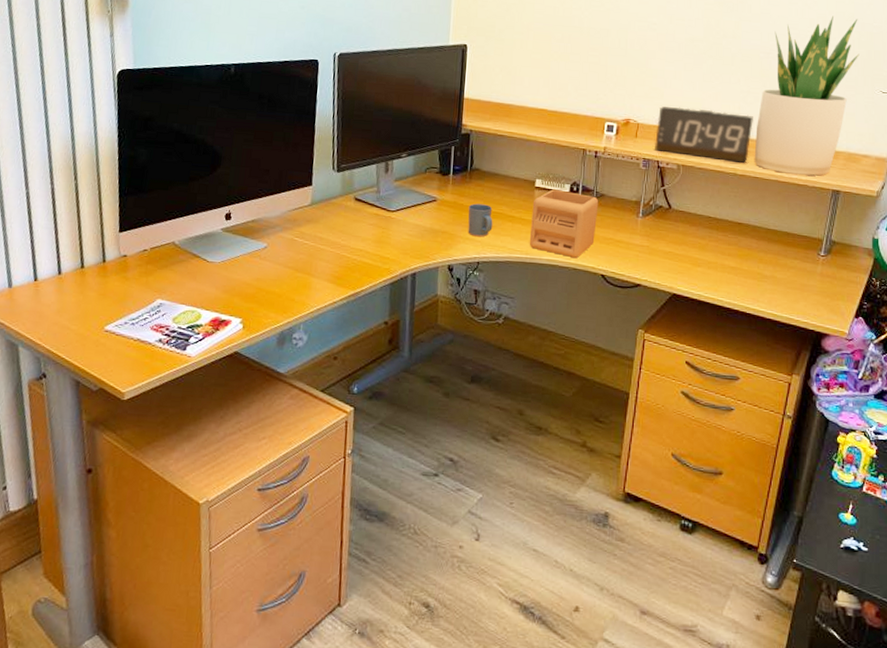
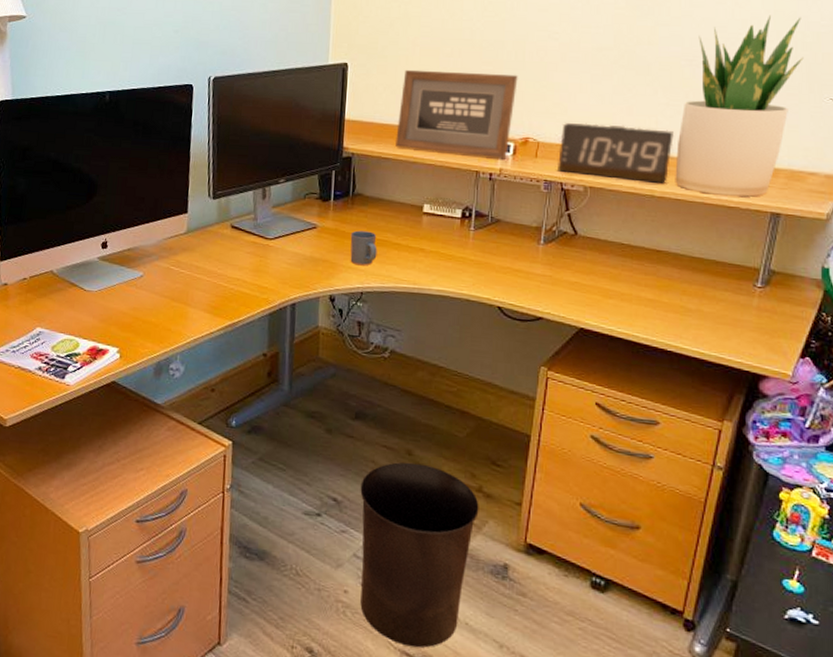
waste bin: none [474,421,583,596] -> present [360,462,479,648]
picture frame: none [511,52,621,139] -> present [395,69,518,159]
desk organizer: present [529,189,599,258] -> none [417,215,494,288]

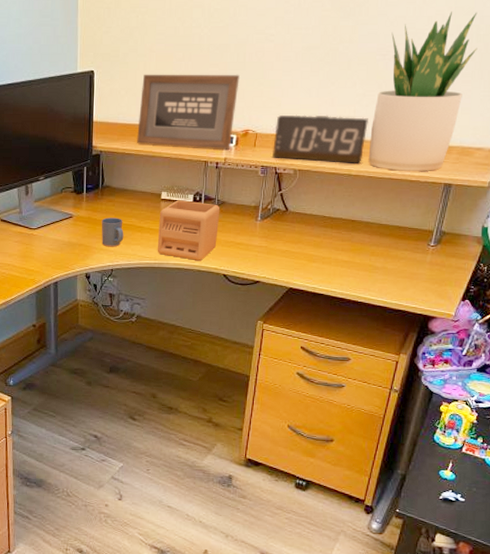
waste bin: present [360,462,479,648] -> none [115,403,209,542]
desk organizer: none [417,215,494,288] -> present [157,200,220,260]

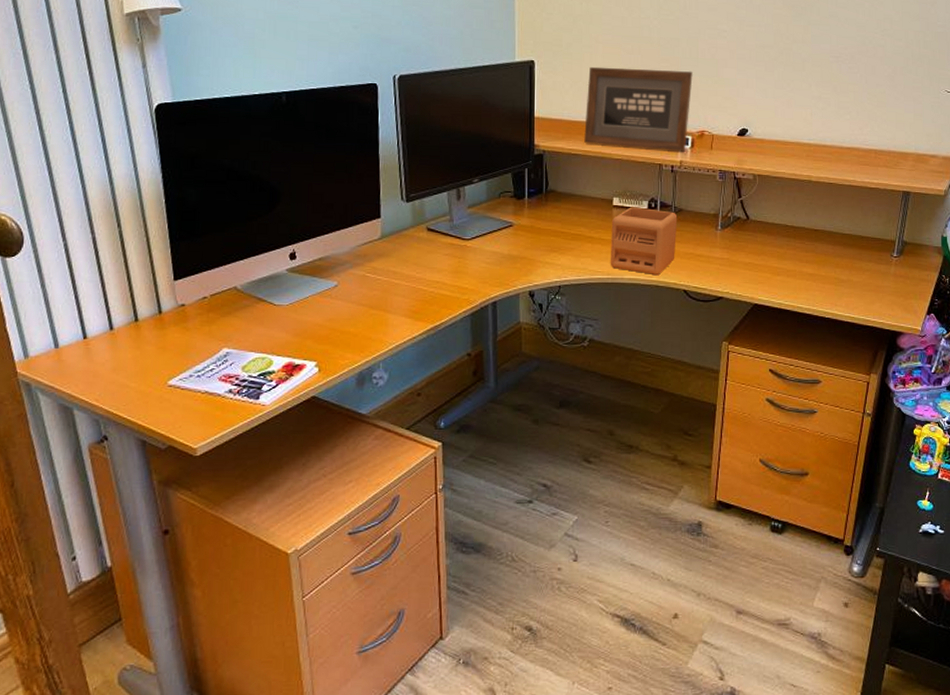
mug: present [101,217,124,247] -> none [546,226,572,260]
alarm clock: present [272,114,368,165] -> none [730,116,825,170]
planter: present [368,11,477,171] -> none [827,16,925,178]

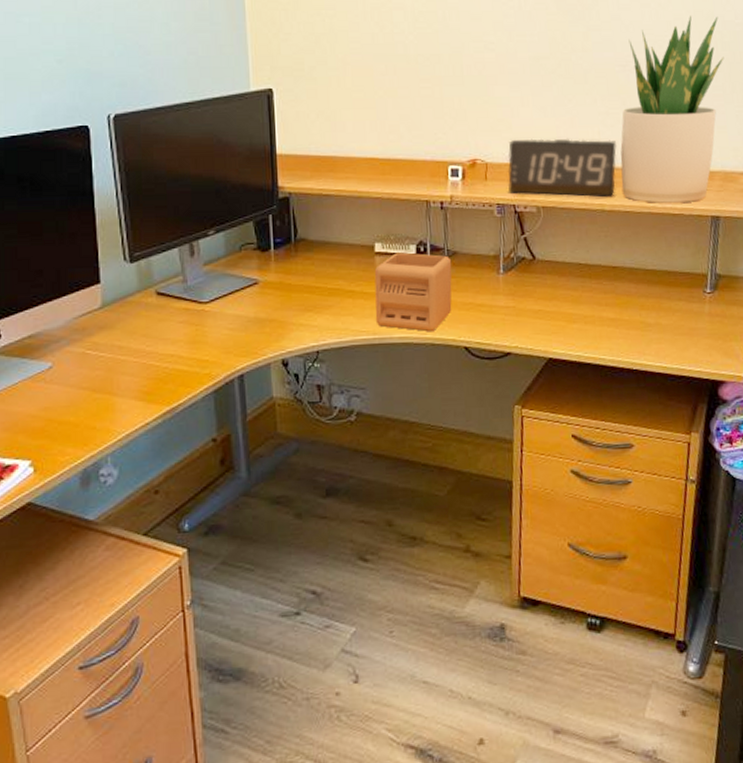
picture frame: present [584,66,693,152] -> none [336,91,459,185]
alarm clock: none [730,116,825,170] -> present [507,138,617,198]
planter: none [827,16,925,178] -> present [620,15,724,203]

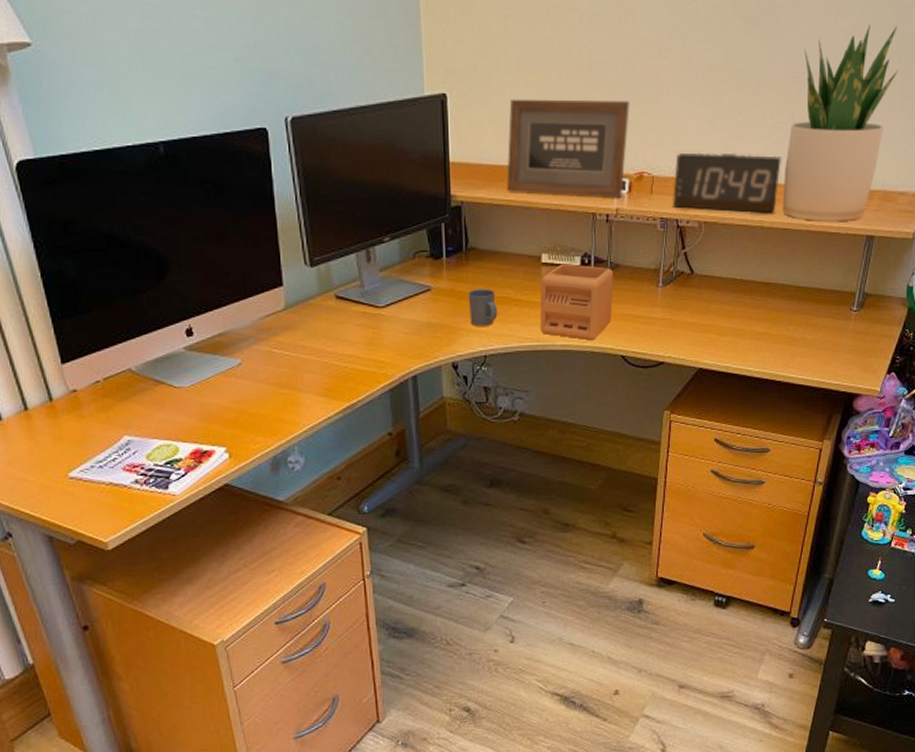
mug: none [298,280,330,321] -> present [468,289,498,327]
picture frame: none [336,91,459,185] -> present [507,98,630,198]

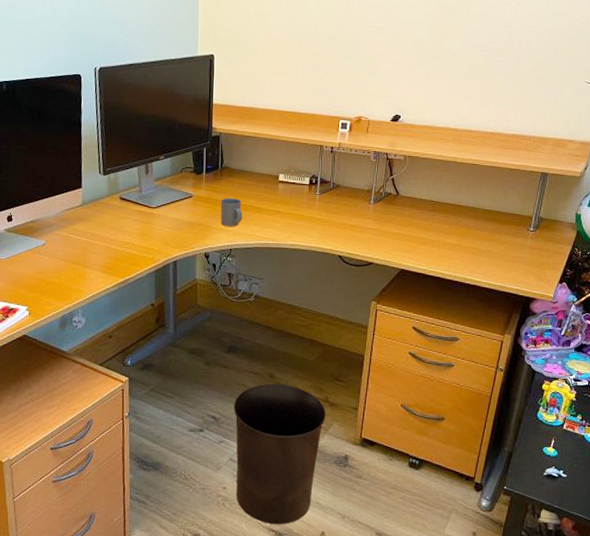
waste bin: none [501,520,614,688] -> present [234,383,326,525]
picture frame: present [507,98,630,198] -> none [255,60,353,135]
desk organizer: present [539,264,614,340] -> none [275,182,335,242]
alarm clock: present [673,152,781,214] -> none [384,104,472,153]
planter: present [782,24,898,221] -> none [472,14,567,161]

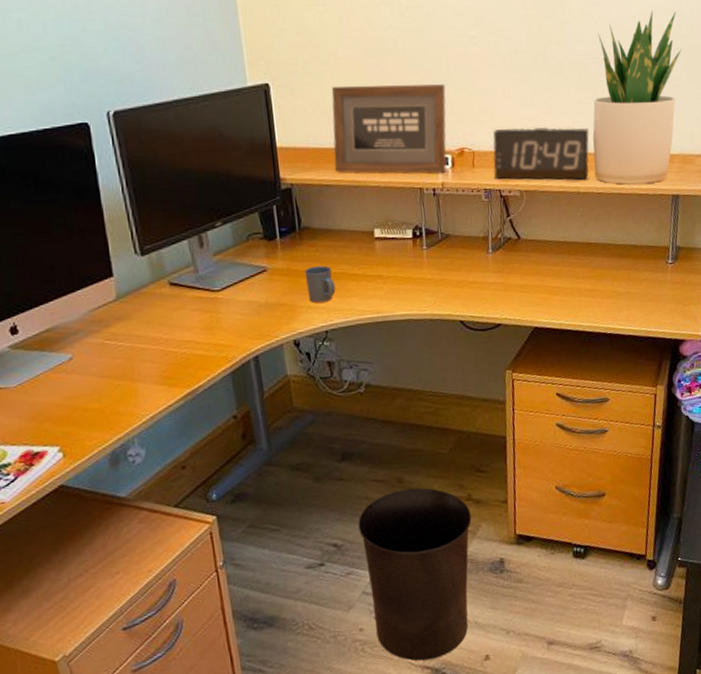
picture frame: none [255,60,353,135] -> present [331,84,446,173]
alarm clock: none [384,104,472,153] -> present [492,126,589,181]
planter: none [472,14,567,161] -> present [592,10,682,185]

